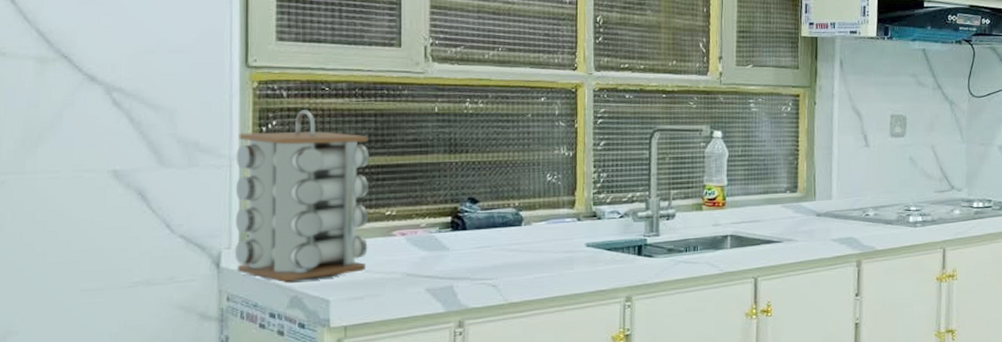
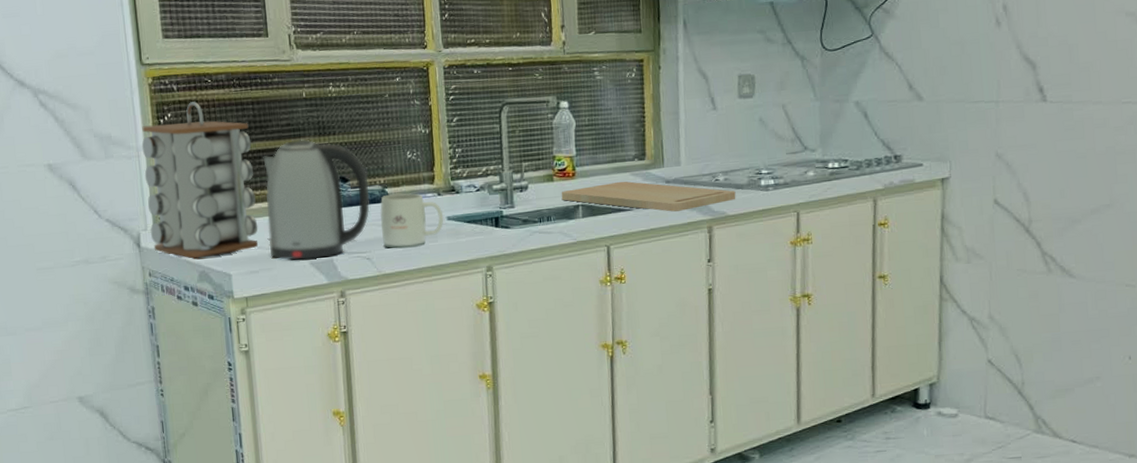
kettle: none [379,155,501,287] -> present [263,139,370,261]
mug: none [511,217,582,276] -> present [379,193,444,249]
cutting board: none [709,212,885,245] -> present [561,181,736,212]

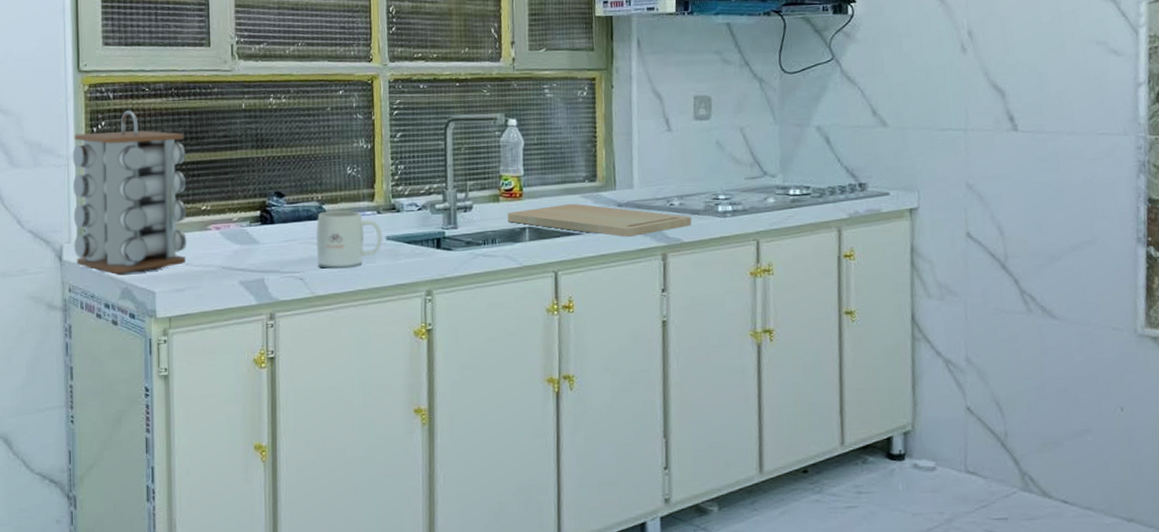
kettle: present [263,139,370,261] -> none [197,151,306,279]

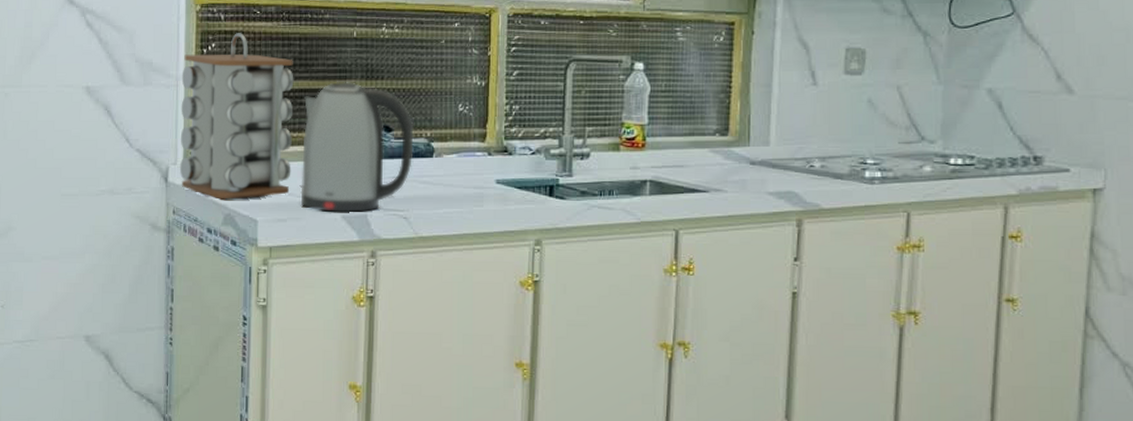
kettle: none [197,151,306,279] -> present [300,81,414,213]
mug: present [315,210,383,270] -> none [422,149,493,212]
cutting board: present [507,203,692,237] -> none [627,158,834,198]

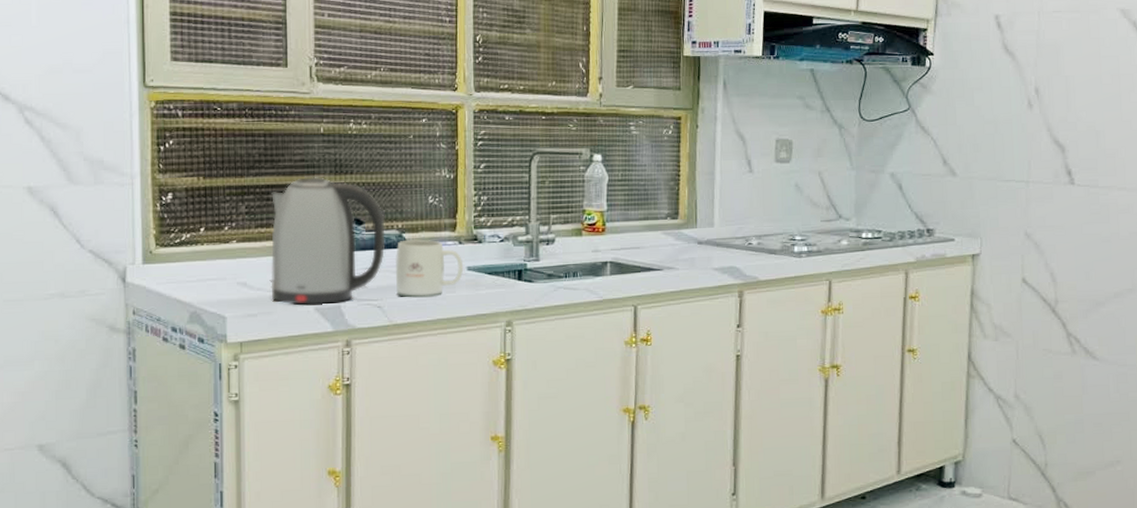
spice rack: present [180,33,294,199] -> none [137,129,260,297]
mug: none [422,149,493,212] -> present [395,239,464,299]

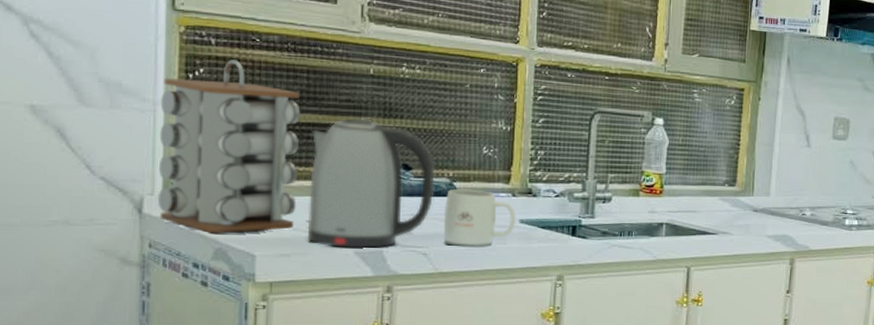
spice rack: none [137,129,260,297] -> present [158,60,301,233]

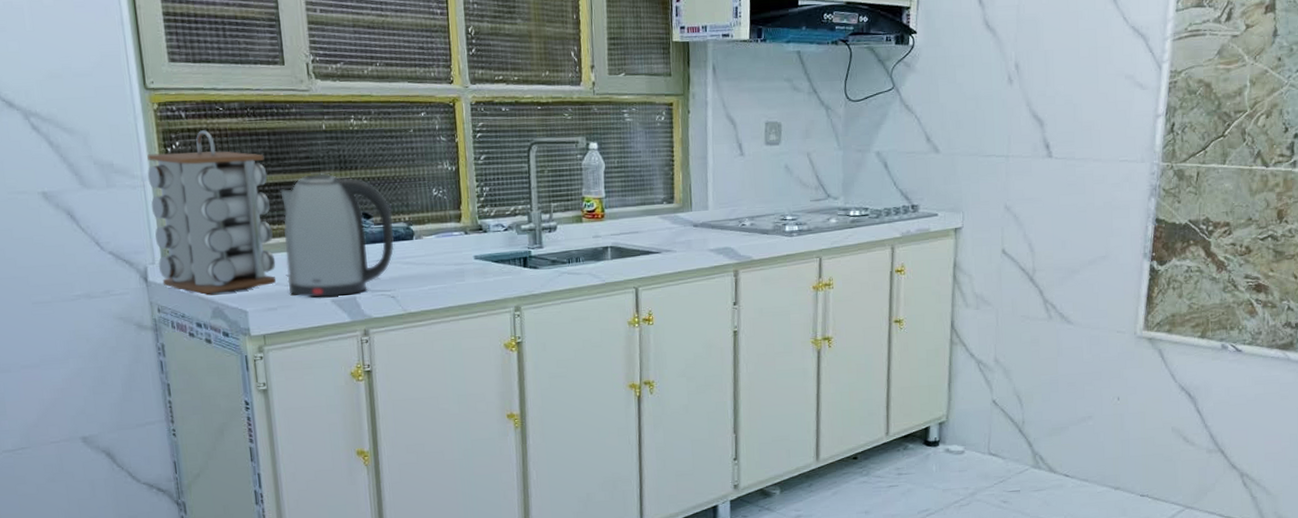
mug: present [443,189,516,249] -> none [404,231,471,288]

